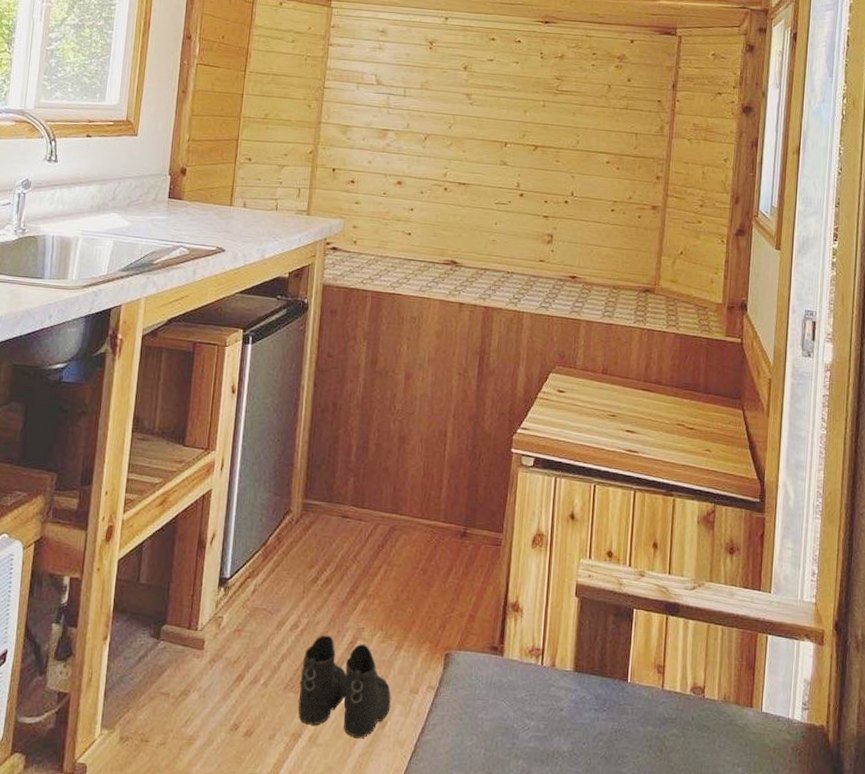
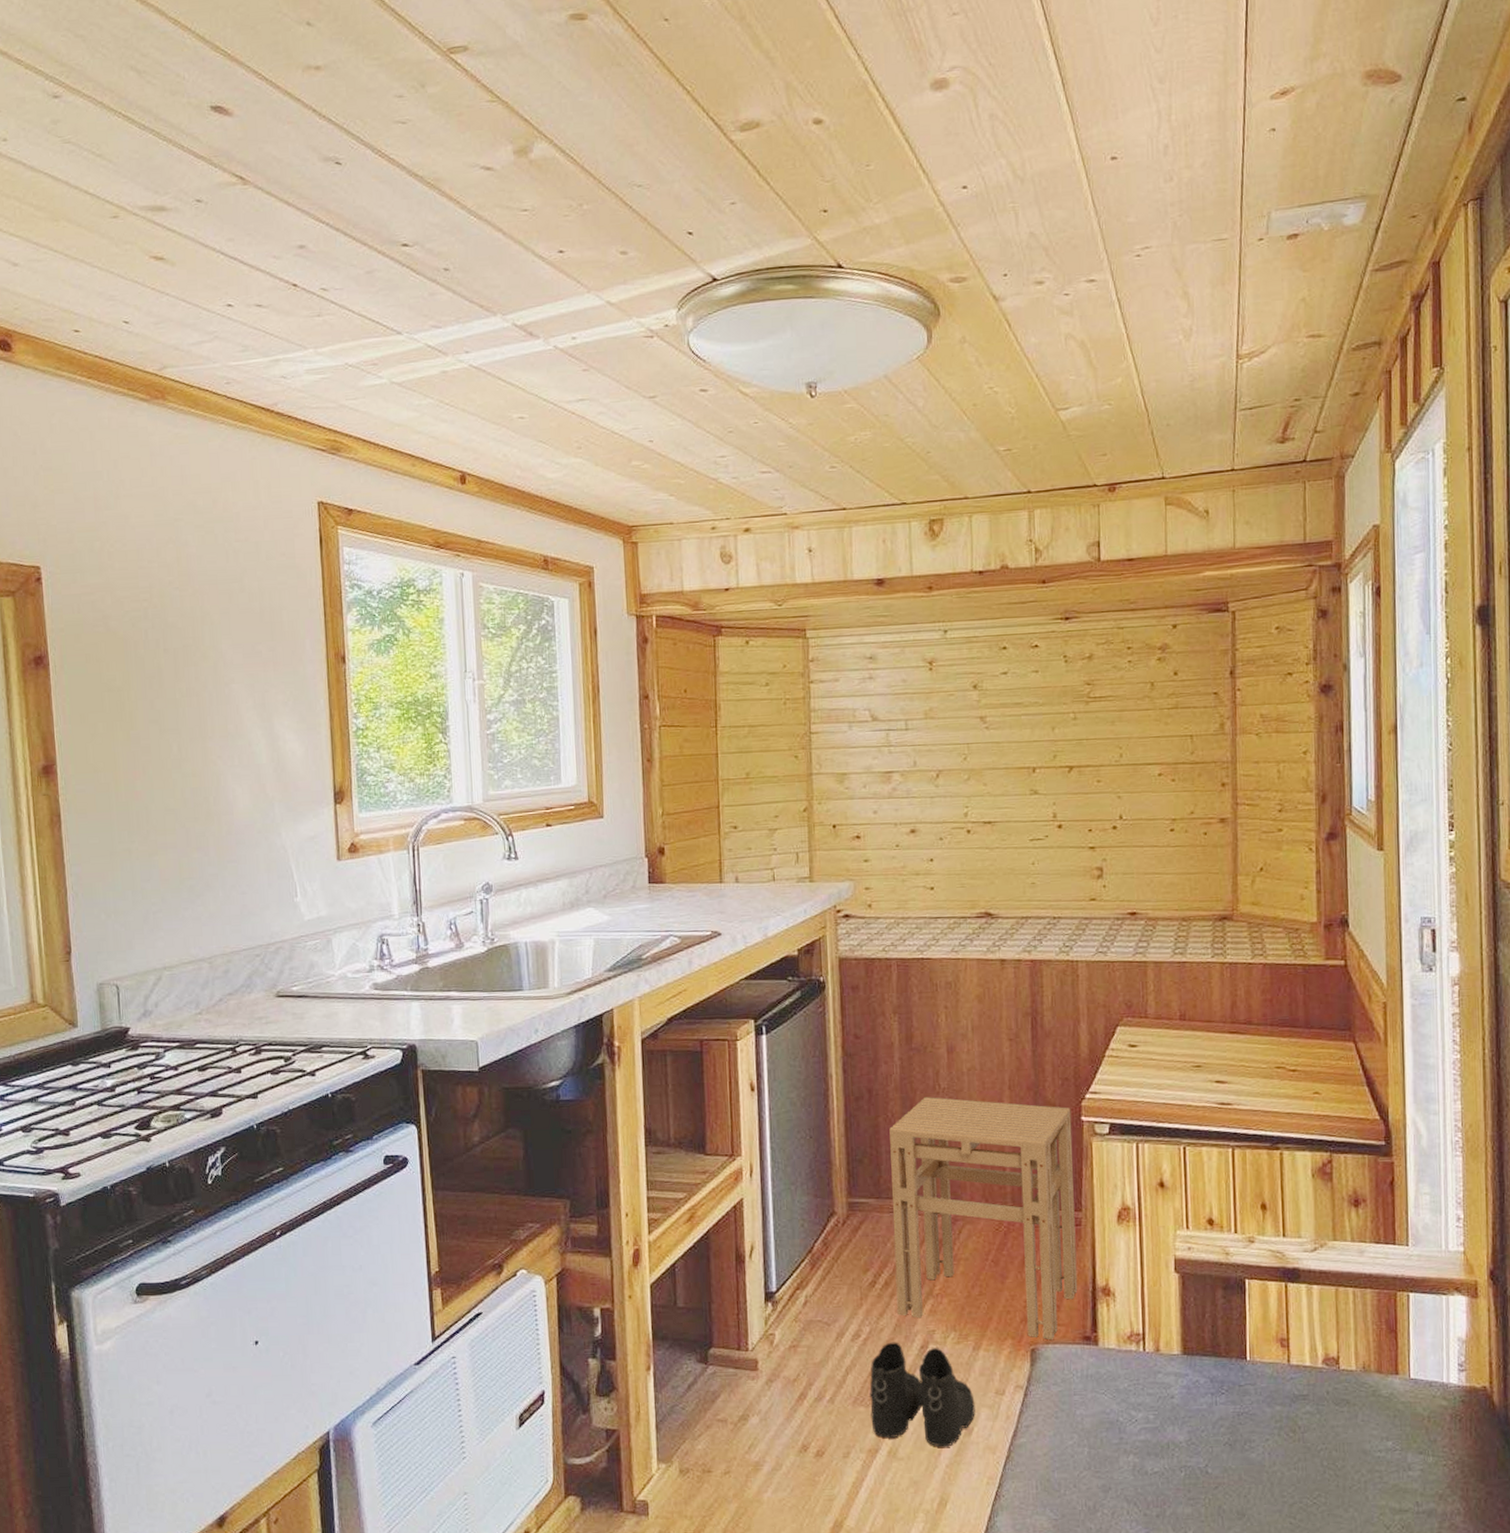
stool: none [333,416,504,648] -> present [889,1097,1078,1341]

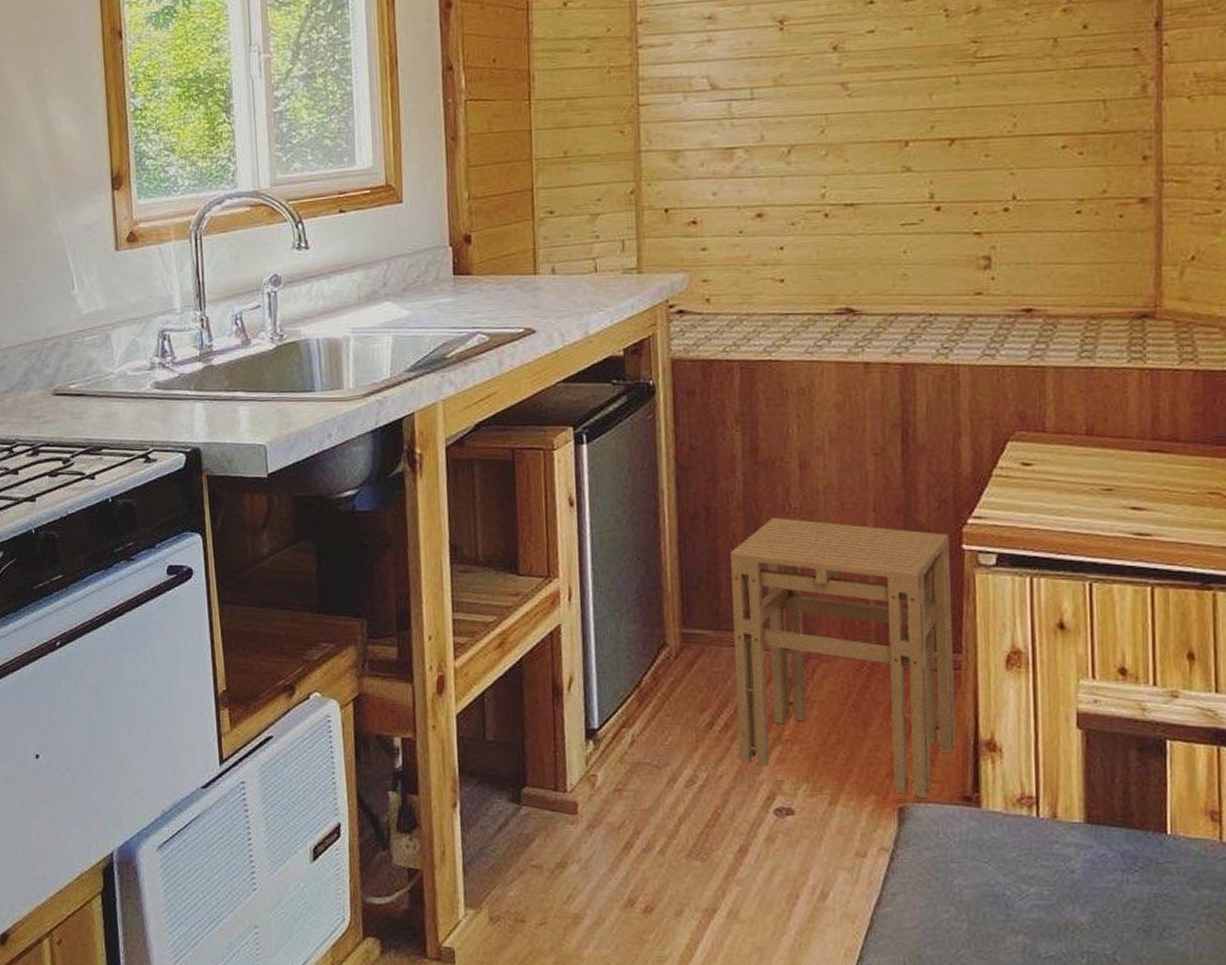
boots: present [869,1342,975,1447] -> none [706,791,831,912]

